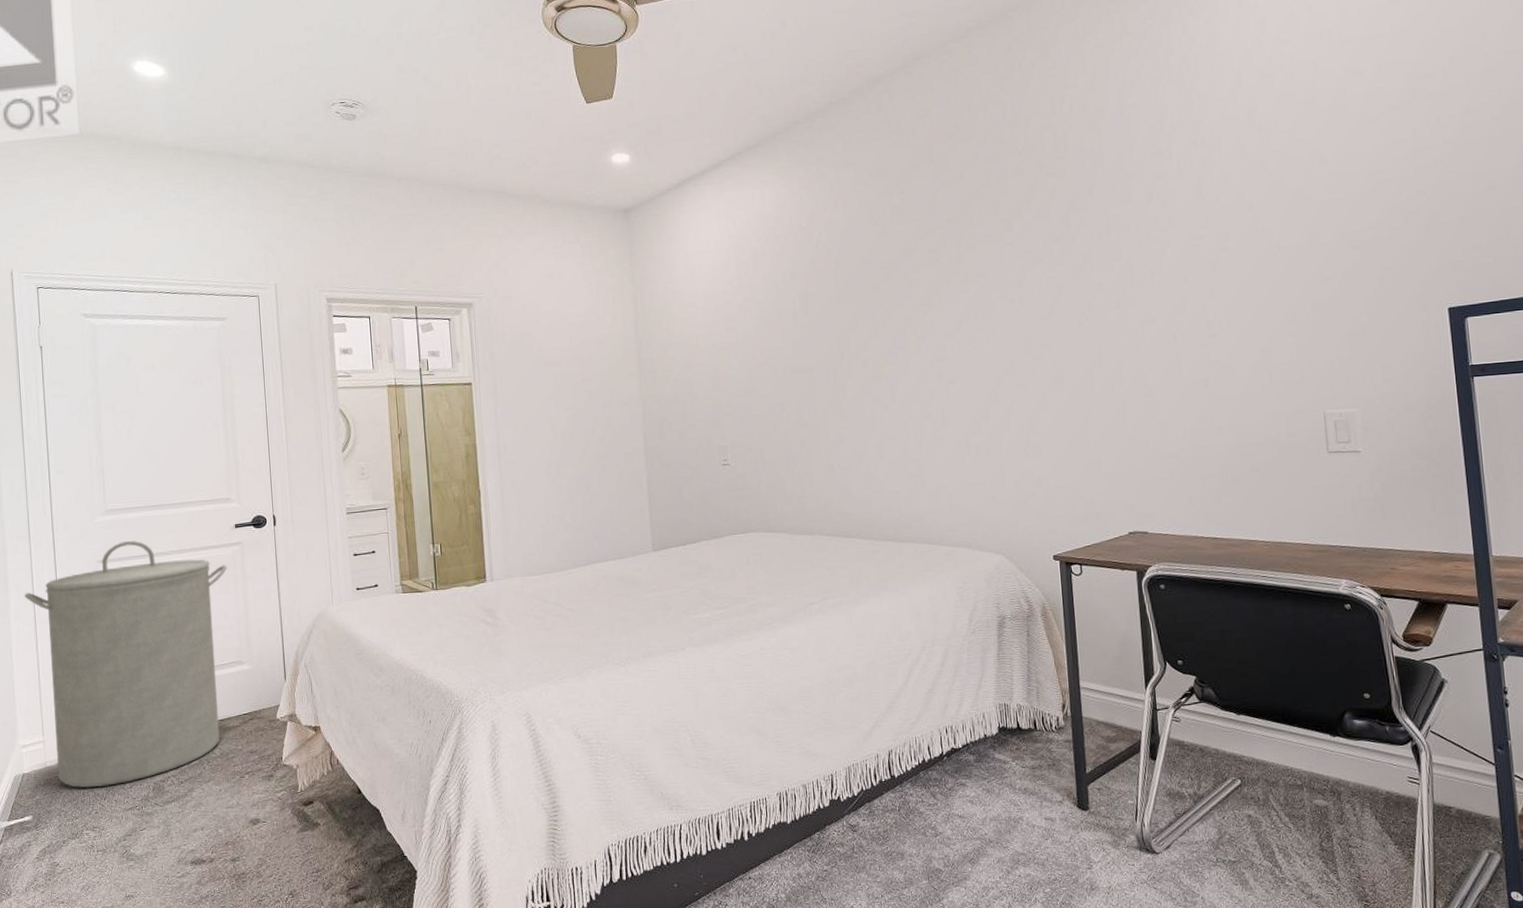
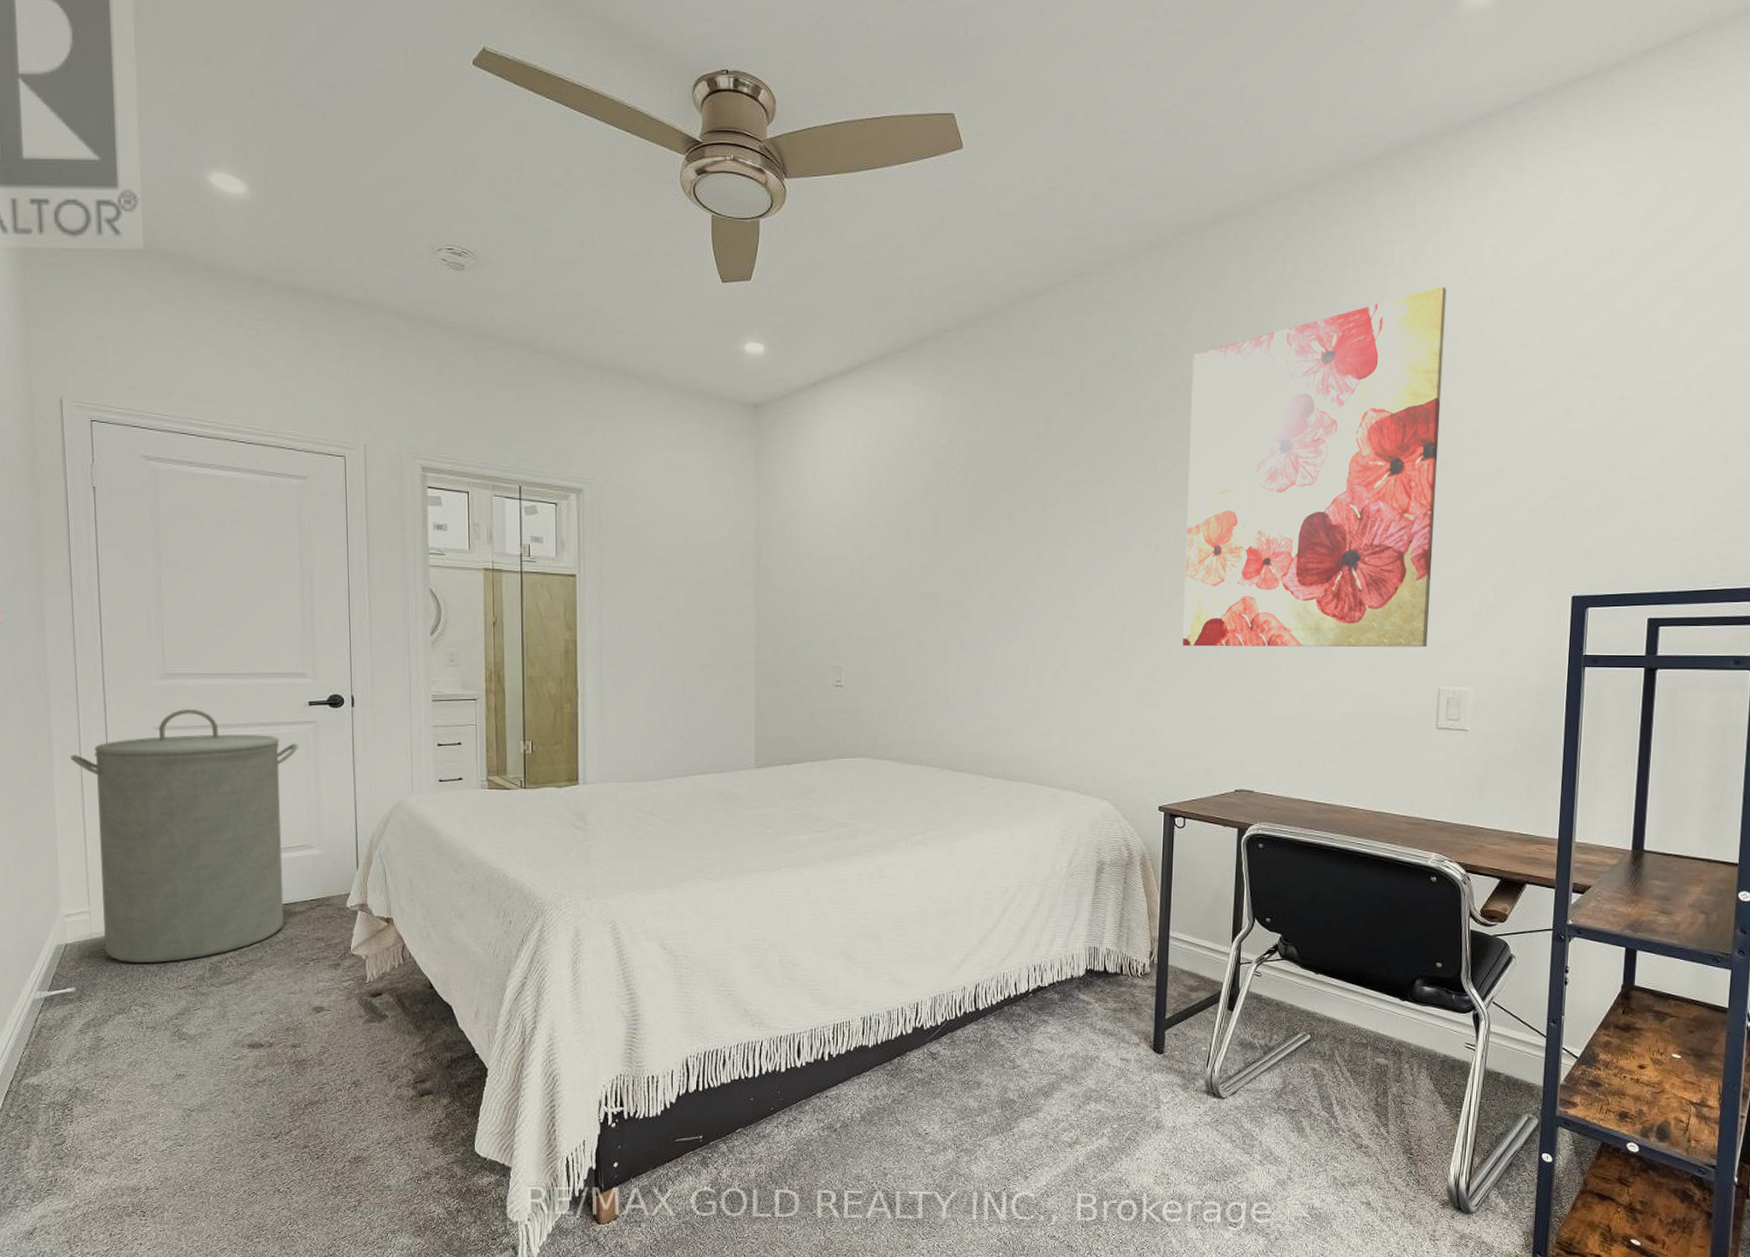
wall art: none [1034,26,1306,395] -> present [1183,285,1447,648]

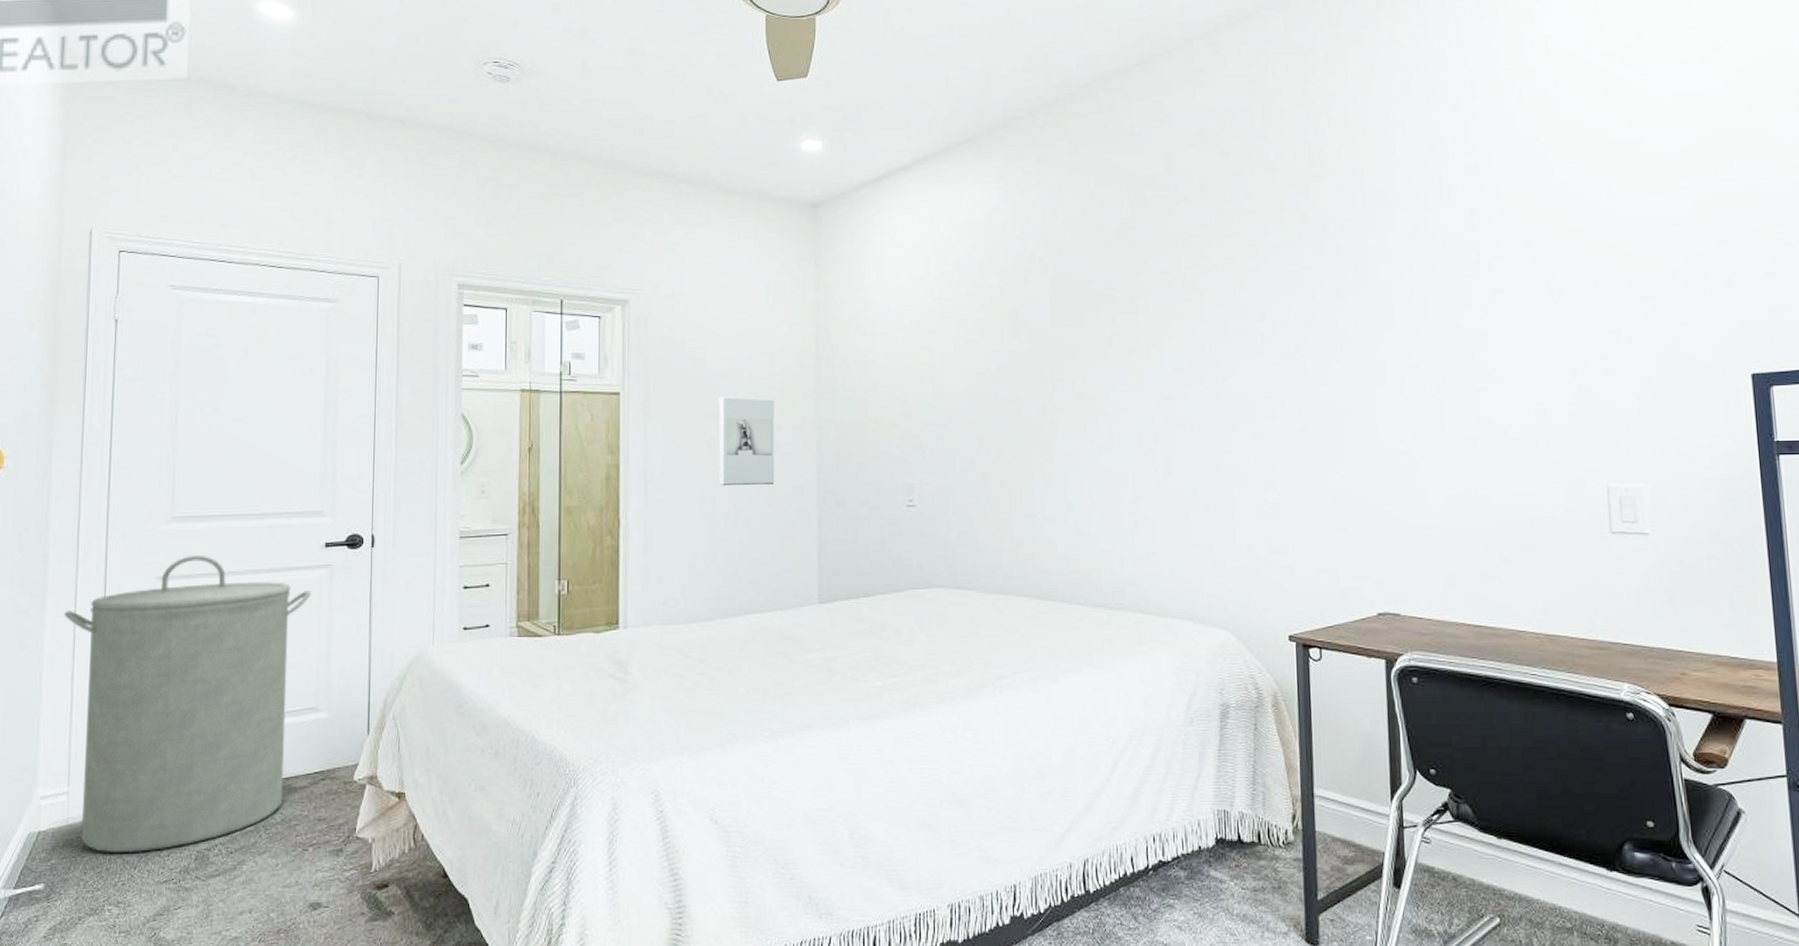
wall sculpture: none [666,581,718,663] -> present [718,396,775,487]
wall art: present [1183,285,1447,648] -> none [1287,45,1588,448]

